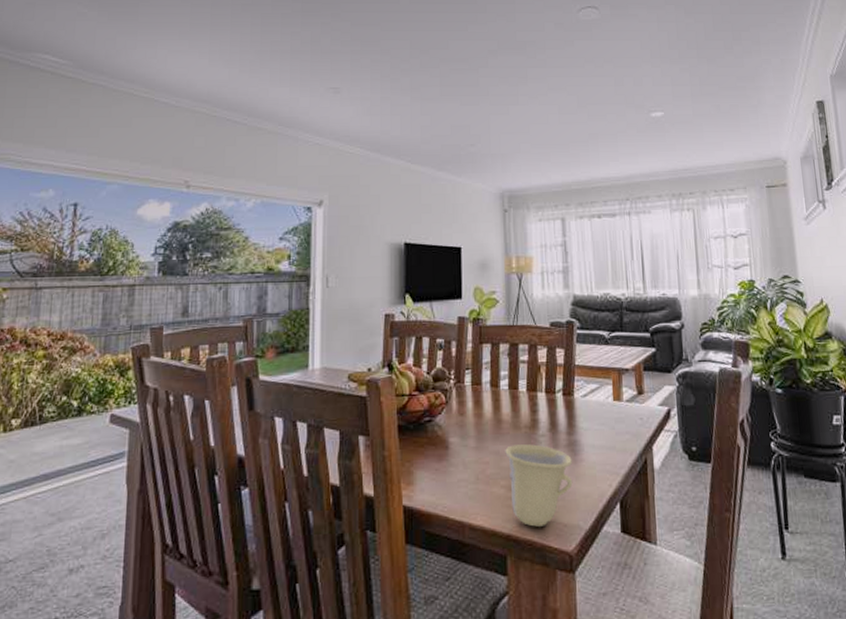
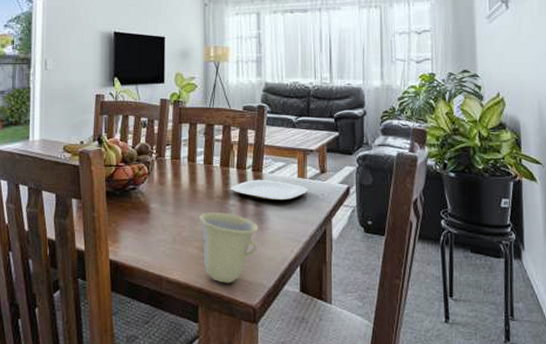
plate: none [538,404,626,428] -> present [230,179,309,201]

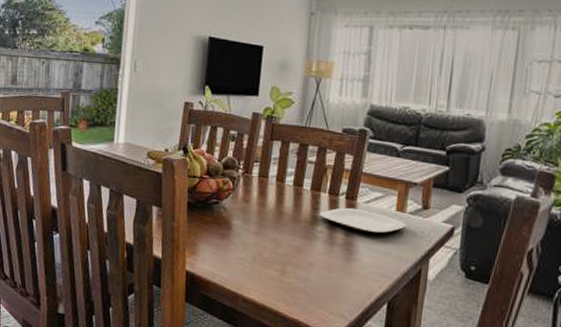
cup: present [199,212,259,283] -> none [283,235,346,311]

